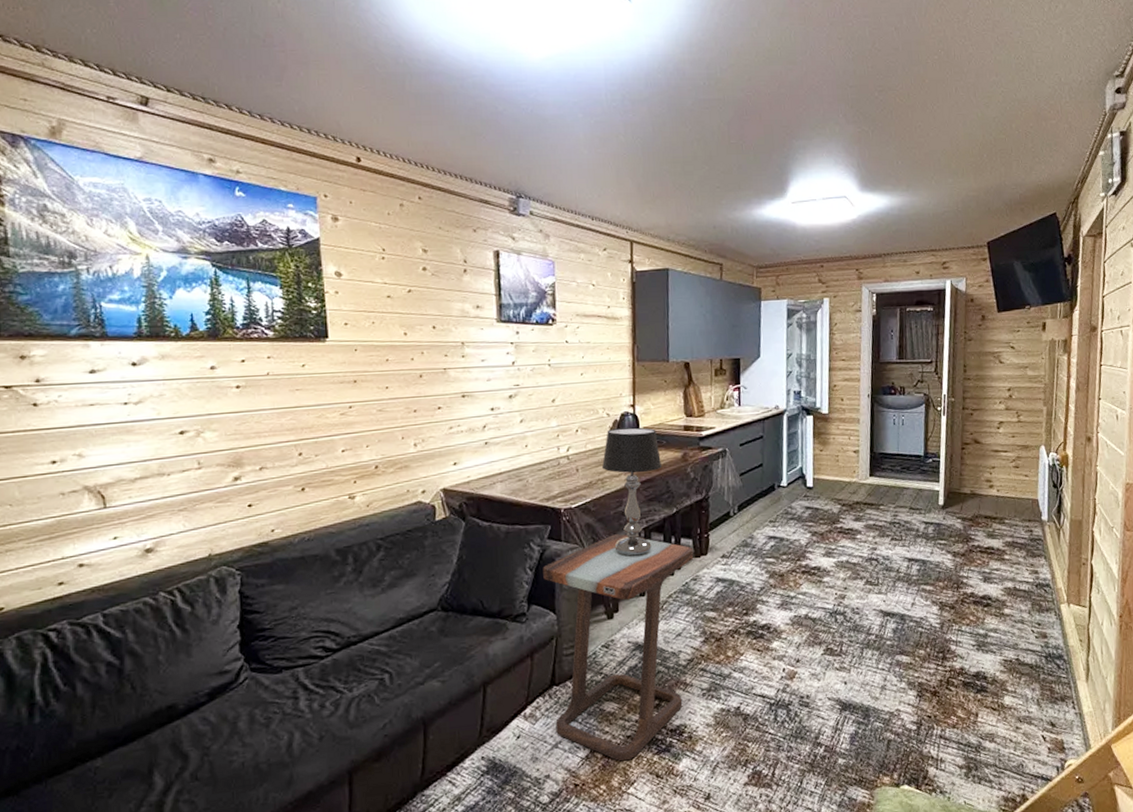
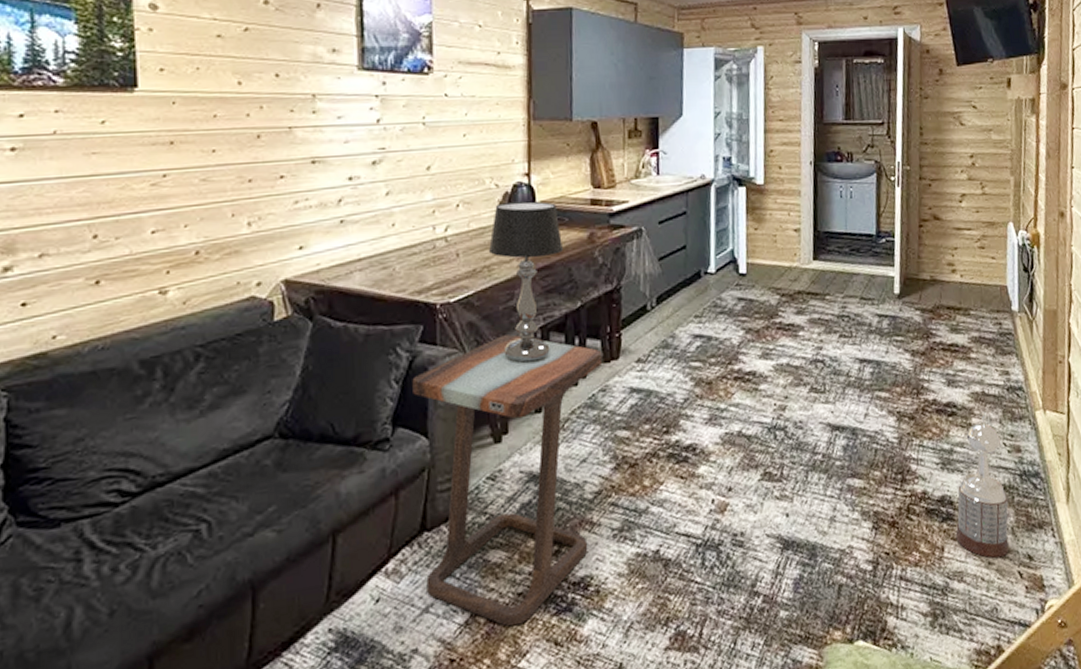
trophy: none [988,602,1035,724] -> present [955,410,1009,558]

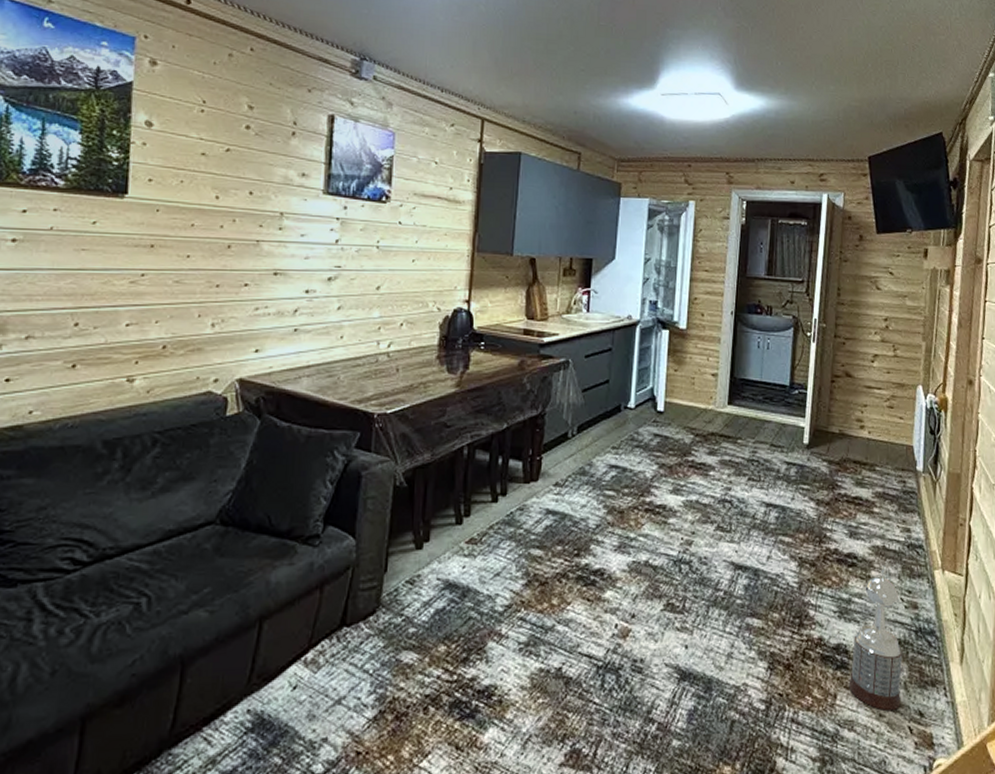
side table: present [412,334,603,627] -> none [341,448,523,727]
table lamp: present [488,201,564,363] -> none [425,326,496,476]

